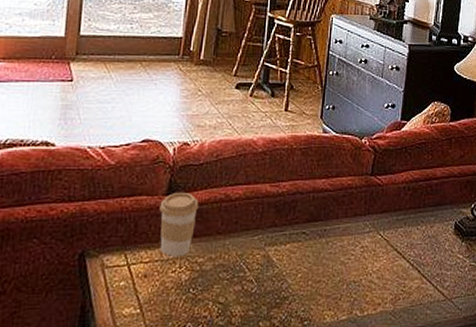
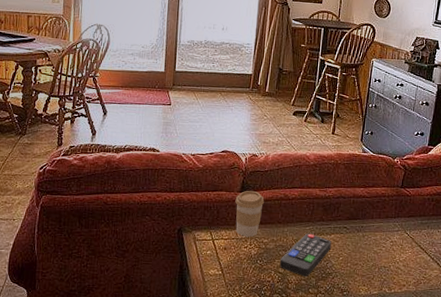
remote control: none [220,245,288,306] -> present [280,233,332,277]

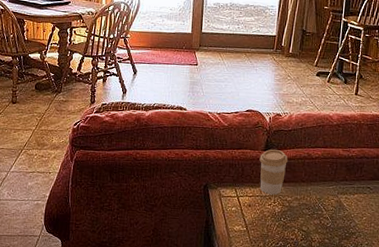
remote control: present [280,233,332,277] -> none [304,192,355,236]

